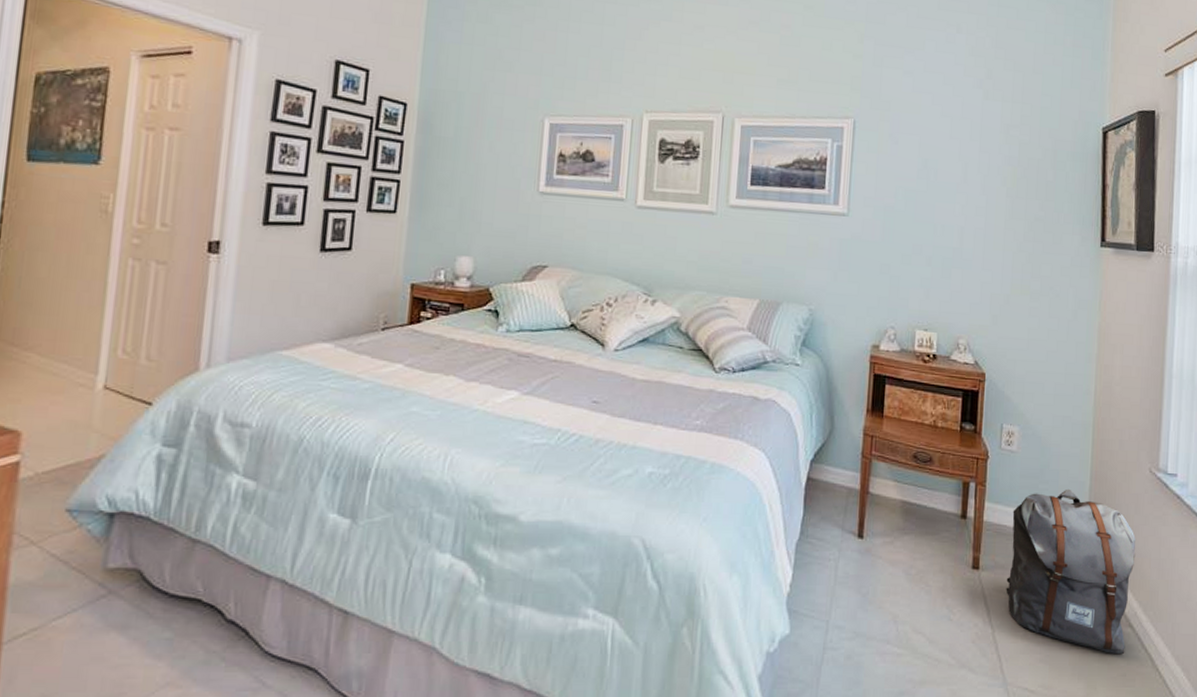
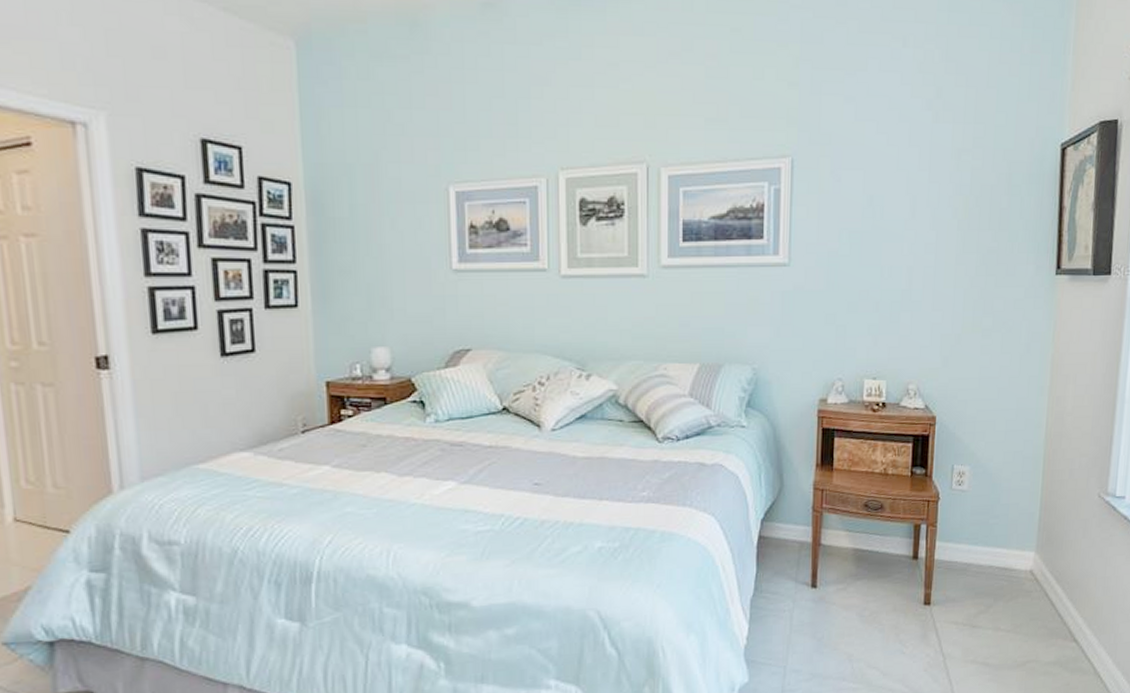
backpack: present [1006,488,1136,655] -> none [956,521,1083,667]

